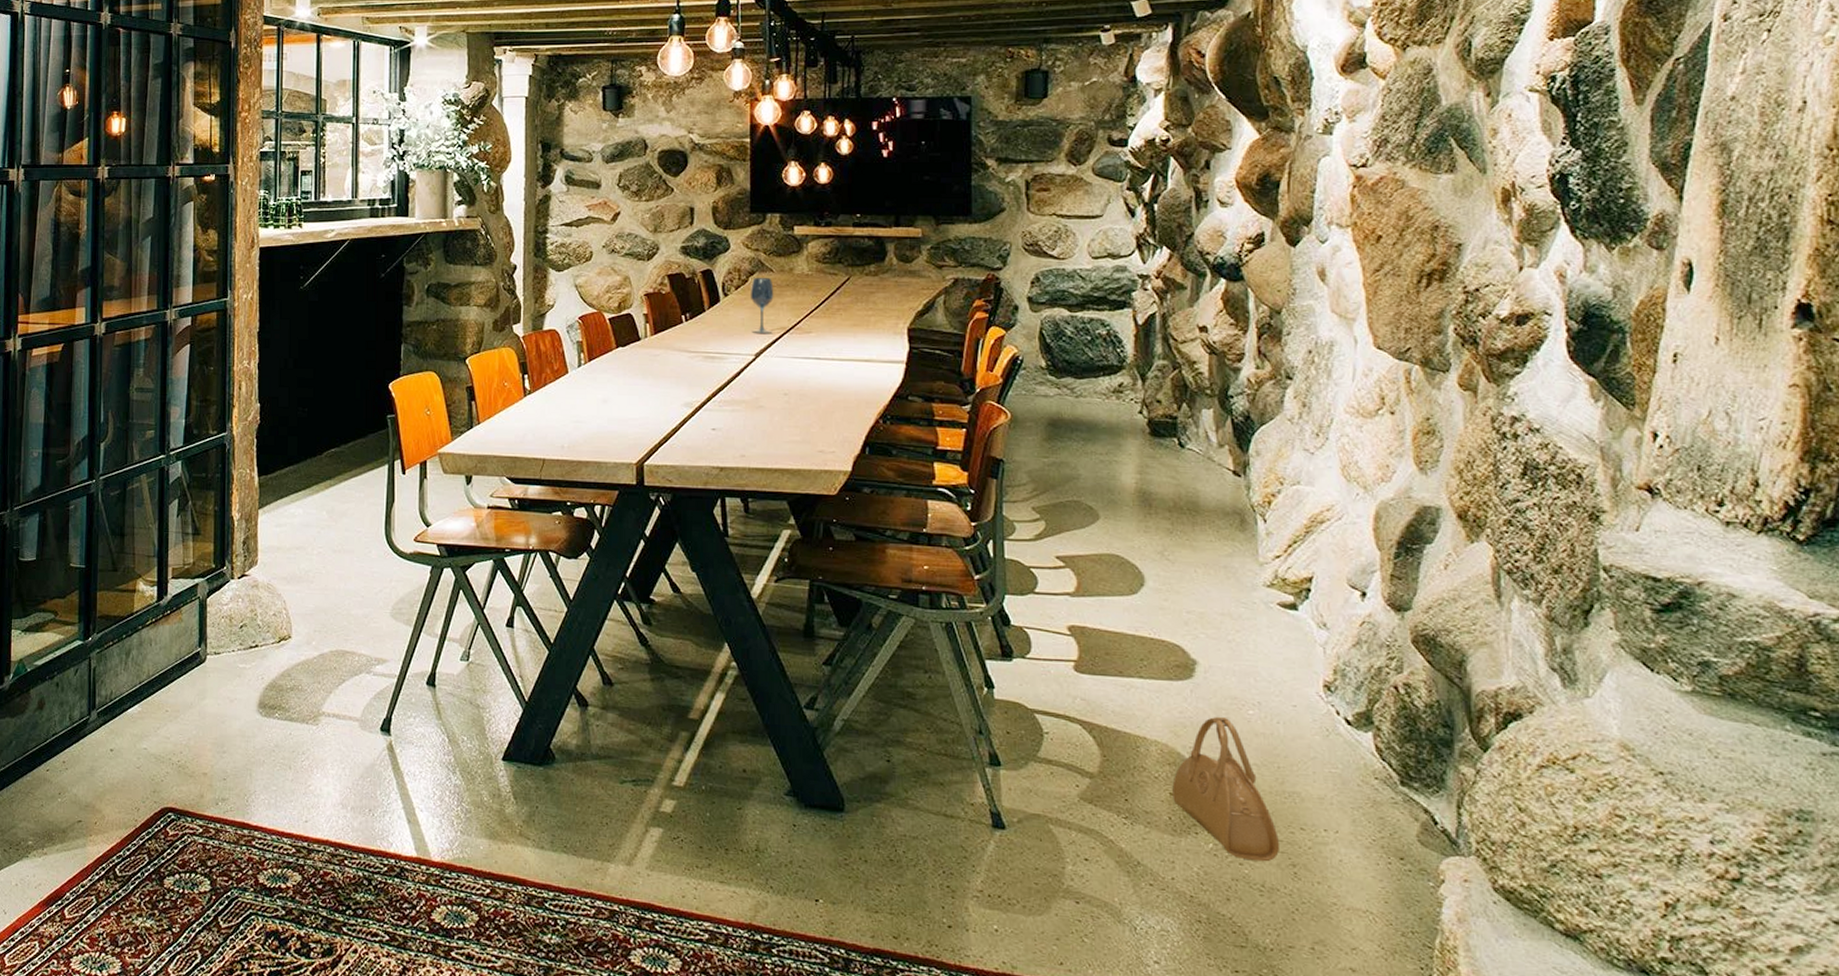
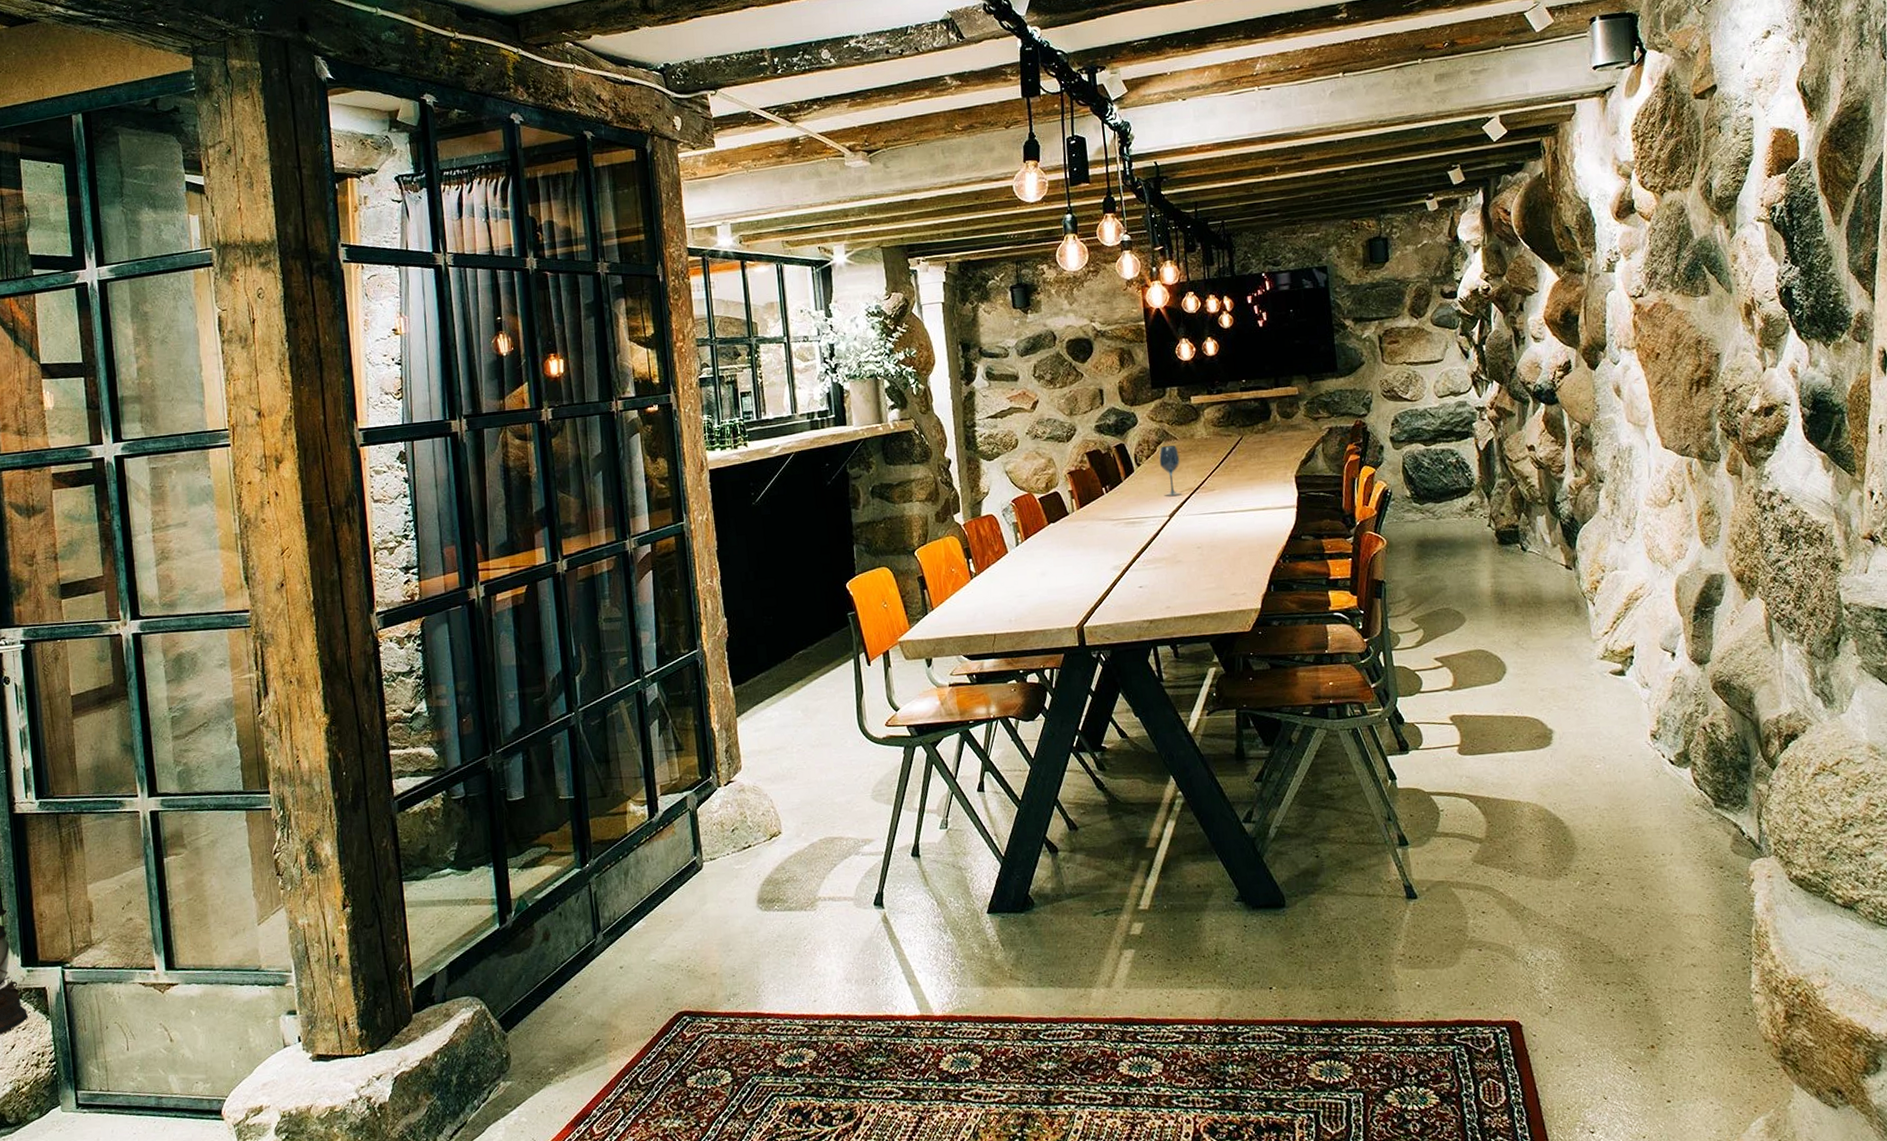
handbag: present [1172,716,1281,862] -> none [1544,773,1631,890]

